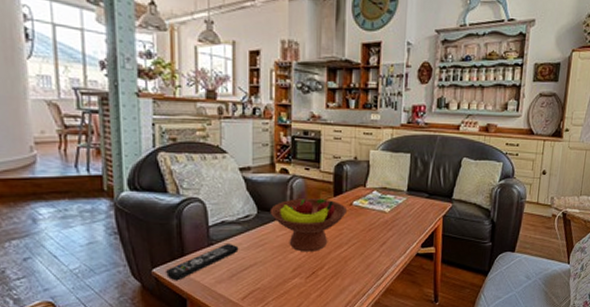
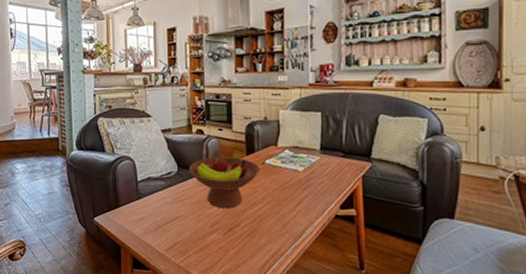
remote control: present [166,244,239,281] -> none [105,198,163,229]

